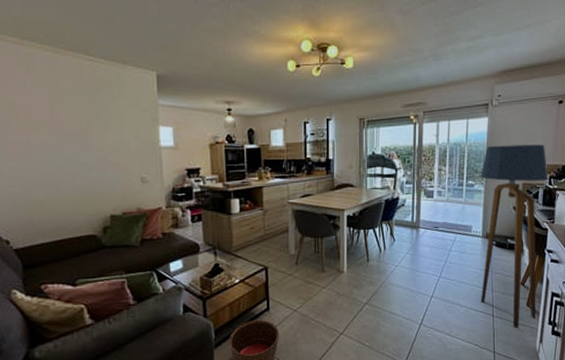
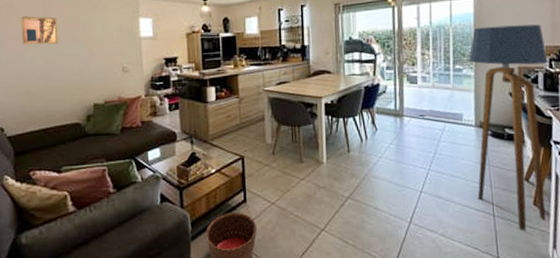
wall art: none [24,120,70,152] -> present [21,16,59,45]

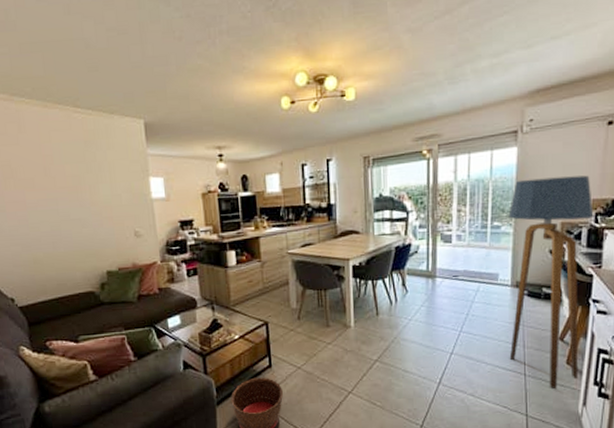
wall art: present [21,16,59,45] -> none [19,178,64,210]

